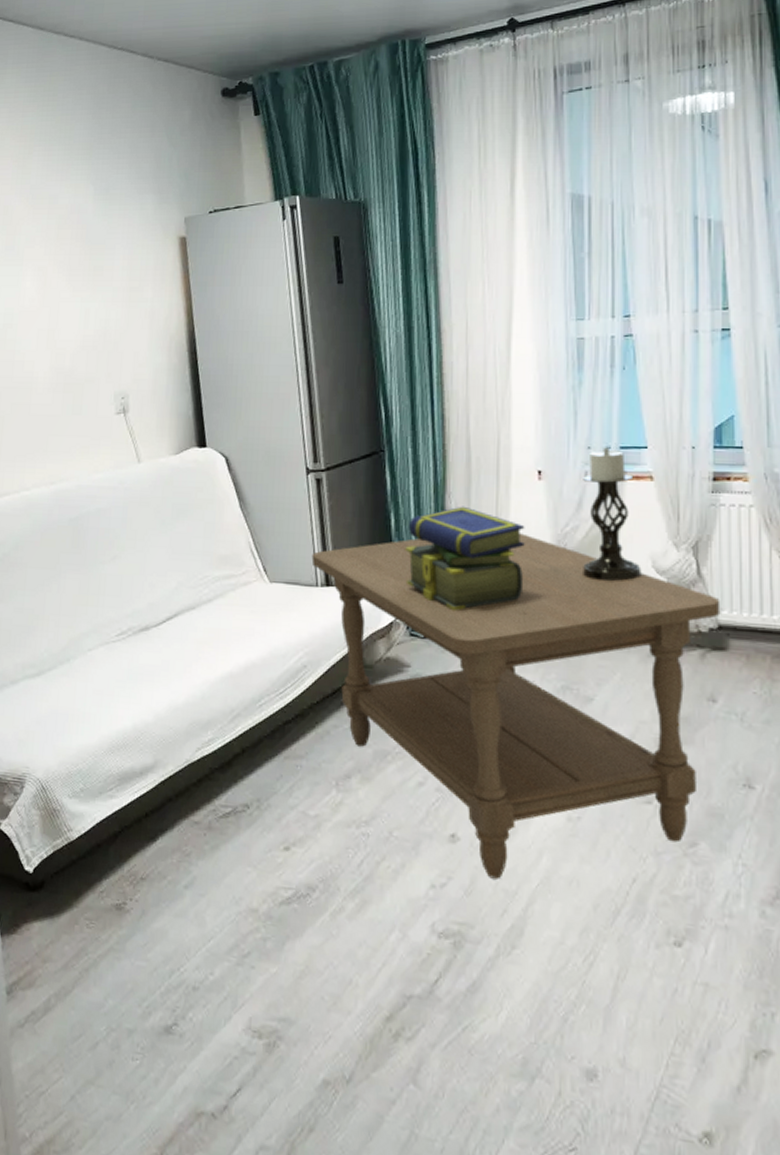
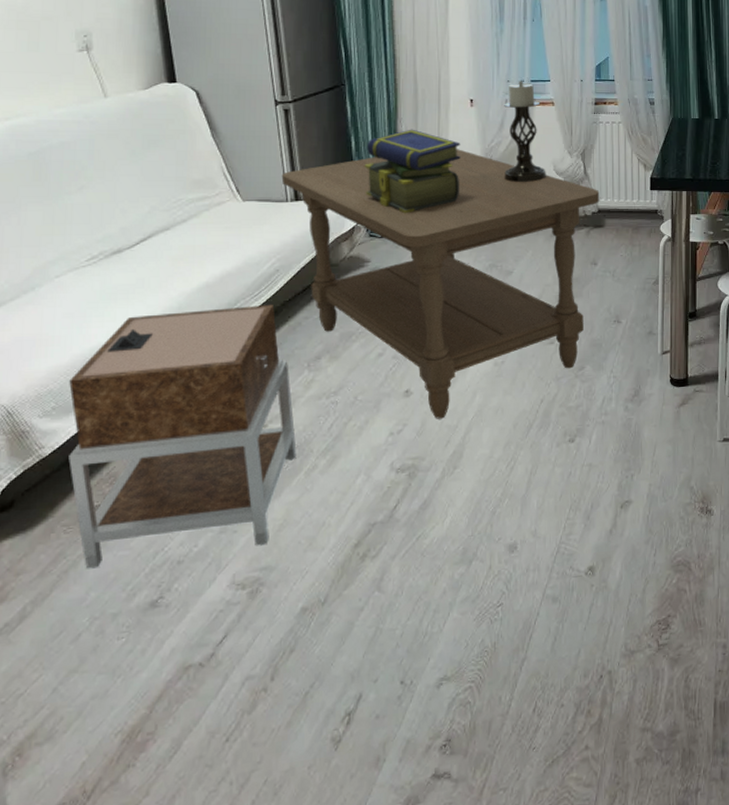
nightstand: none [93,701,322,992] -> present [68,304,297,569]

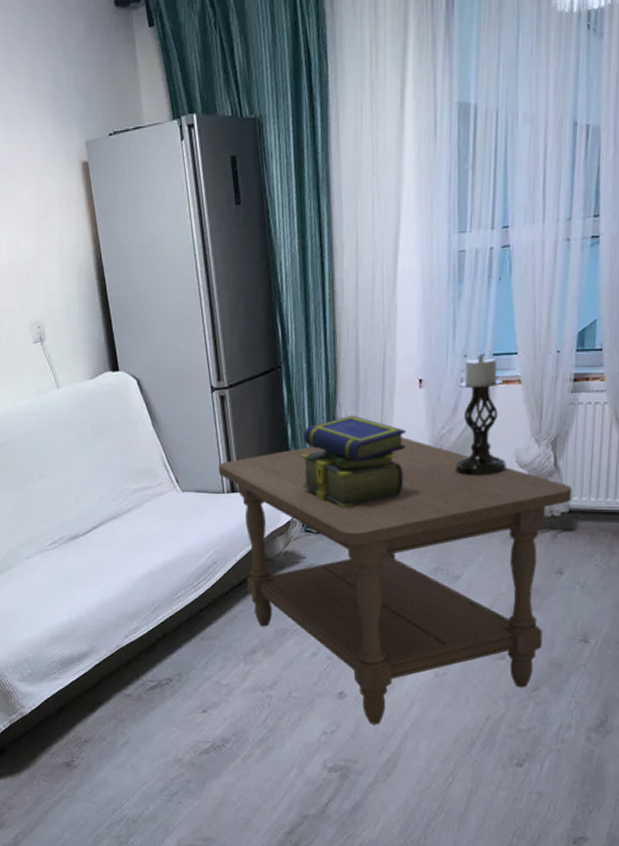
nightstand: present [68,304,297,569] -> none [41,595,234,819]

